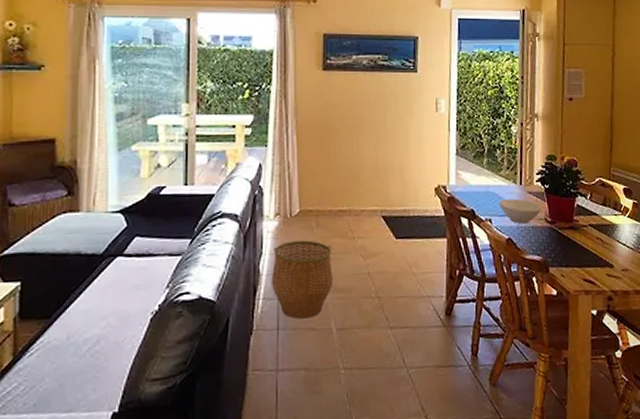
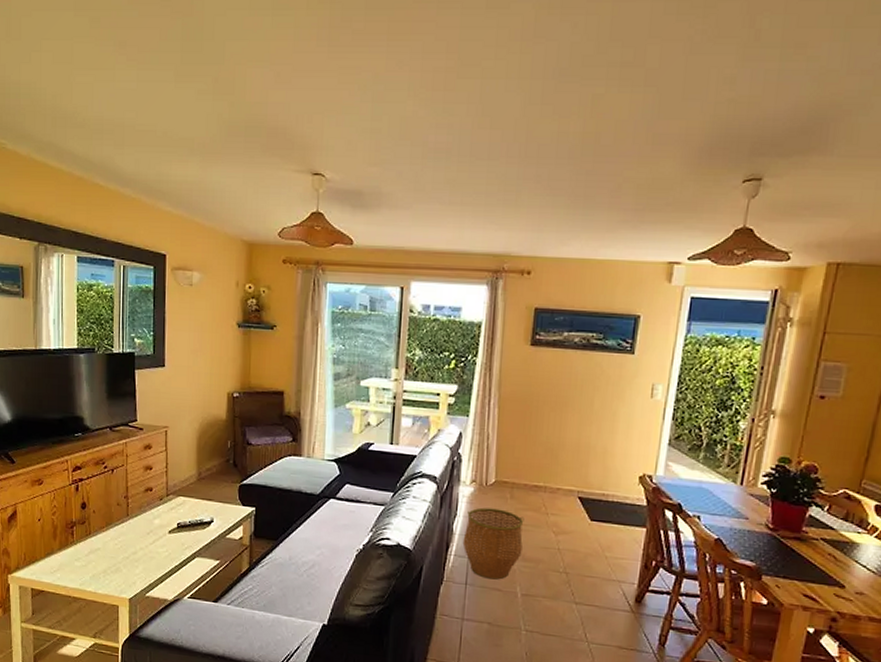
bowl: present [499,198,542,224] -> none [712,497,764,527]

